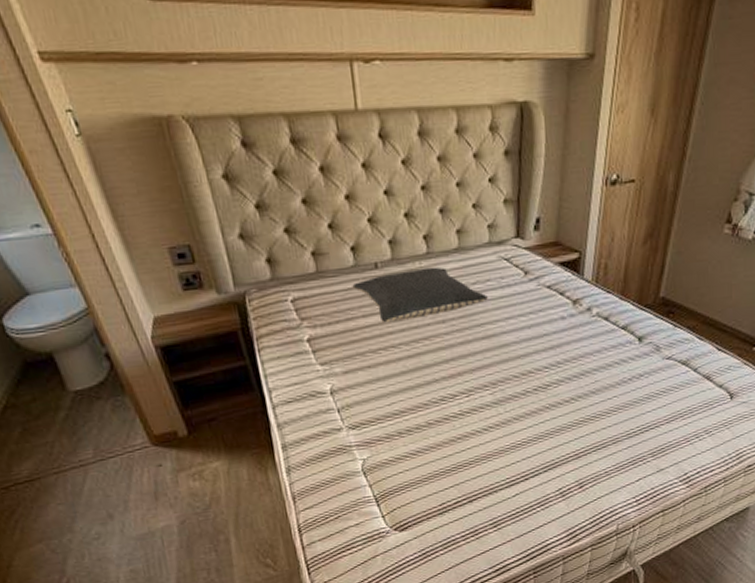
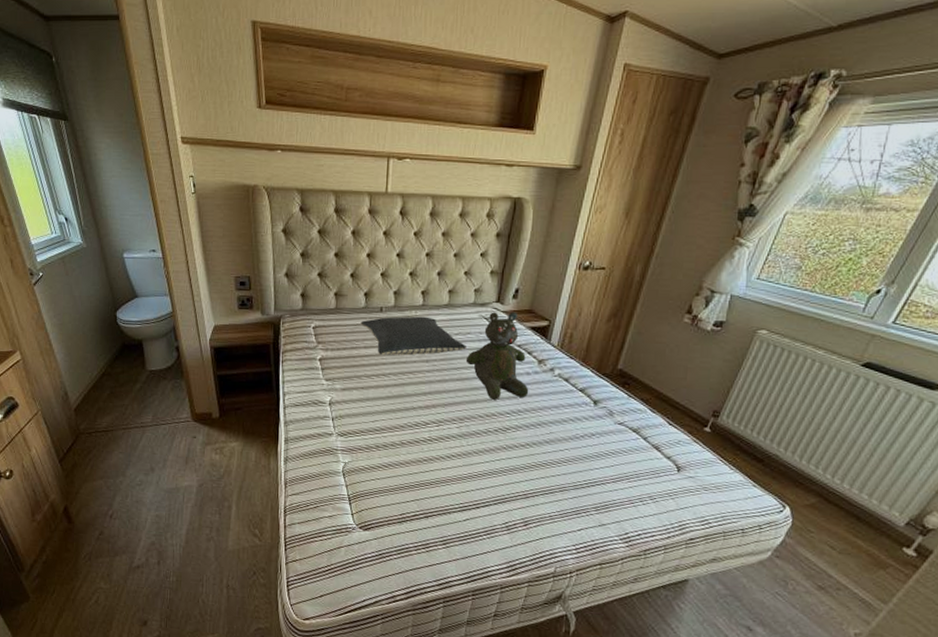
teddy bear: none [489,246,567,355] -> present [465,311,529,400]

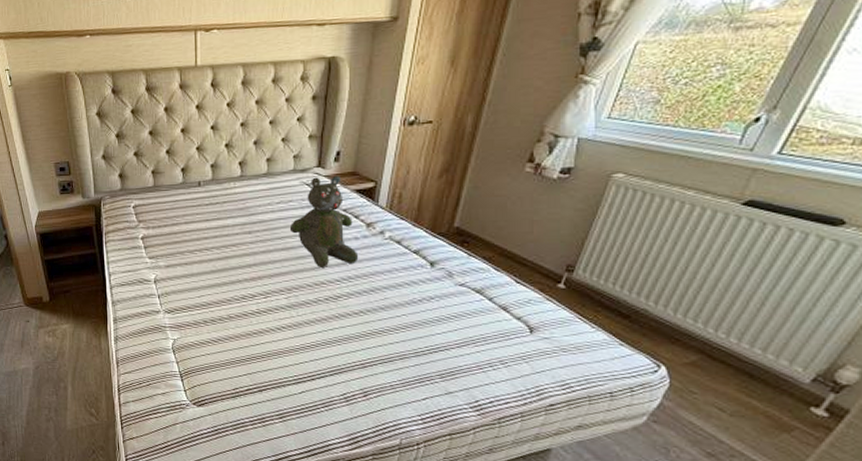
pillow: present [360,316,466,356] -> none [179,187,289,230]

